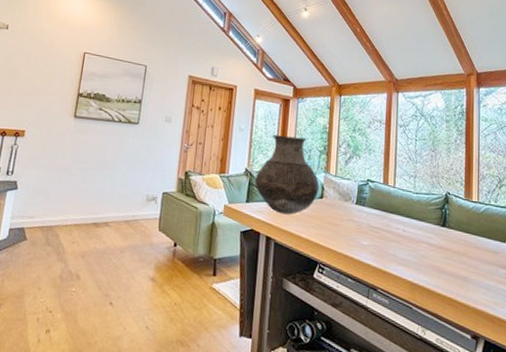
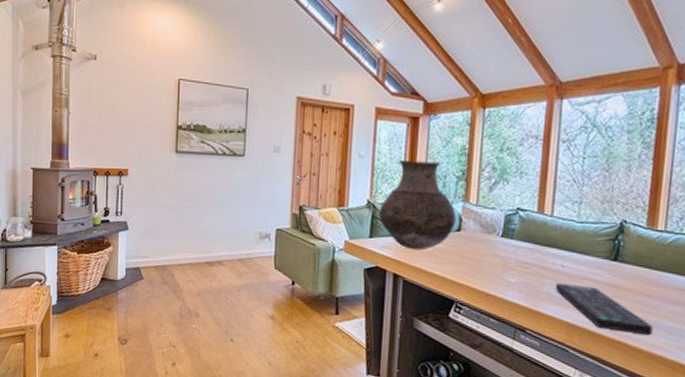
remote control: none [400,245,475,293] -> present [556,282,653,336]

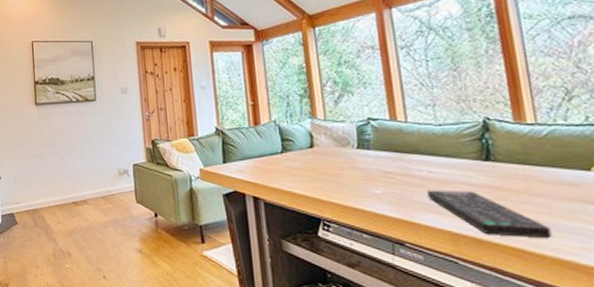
vase: present [379,160,457,251] -> none [228,83,308,171]

